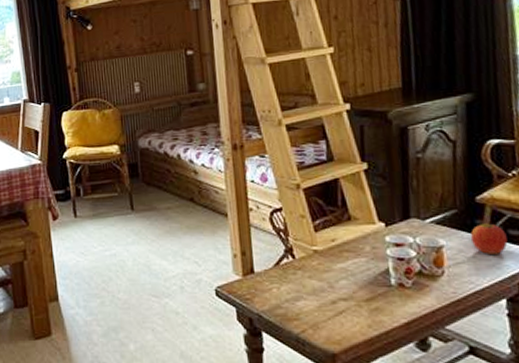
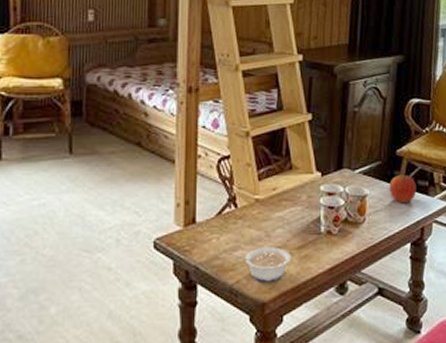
legume: none [298,298,360,333] -> present [235,247,291,282]

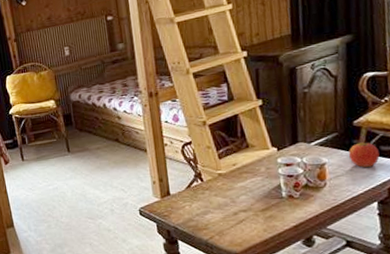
legume: present [235,247,291,282] -> none [207,210,257,238]

